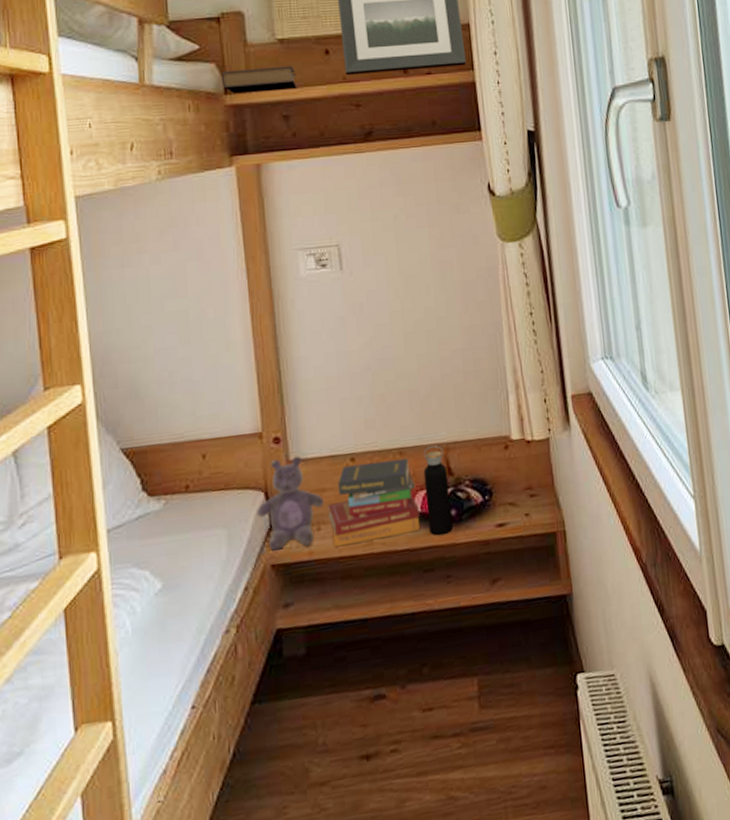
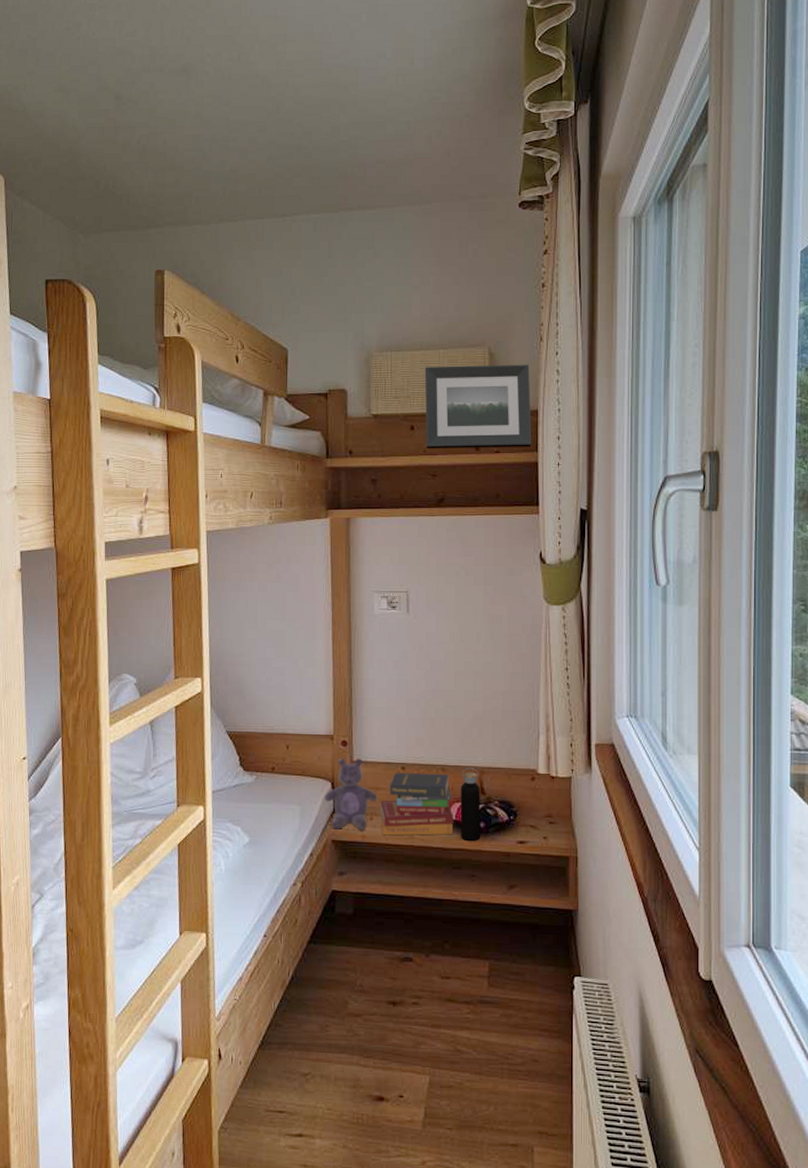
book: present [222,65,298,94] -> none [325,437,386,458]

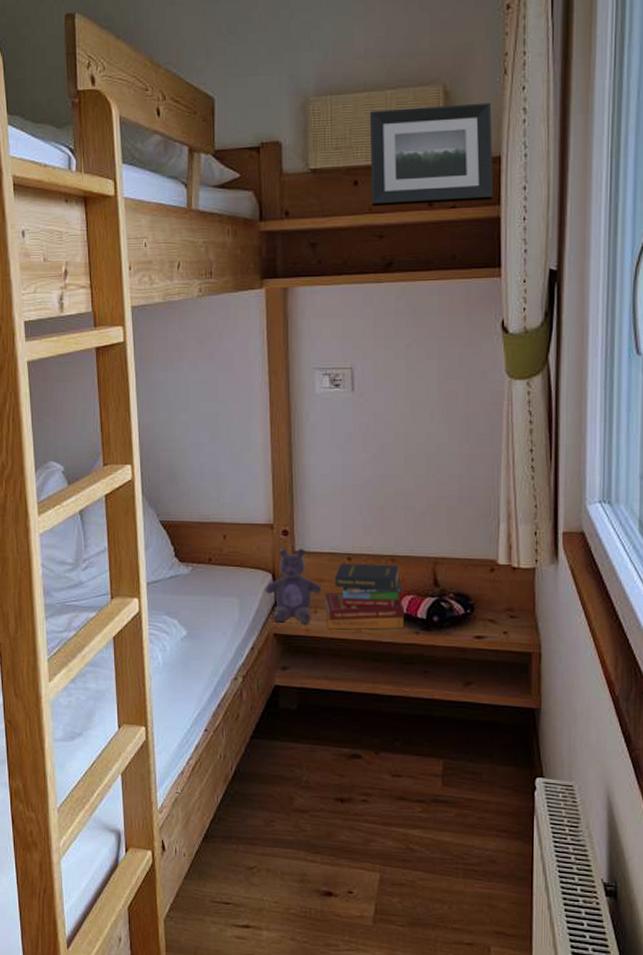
water bottle: present [460,767,481,841] -> none [411,557,434,635]

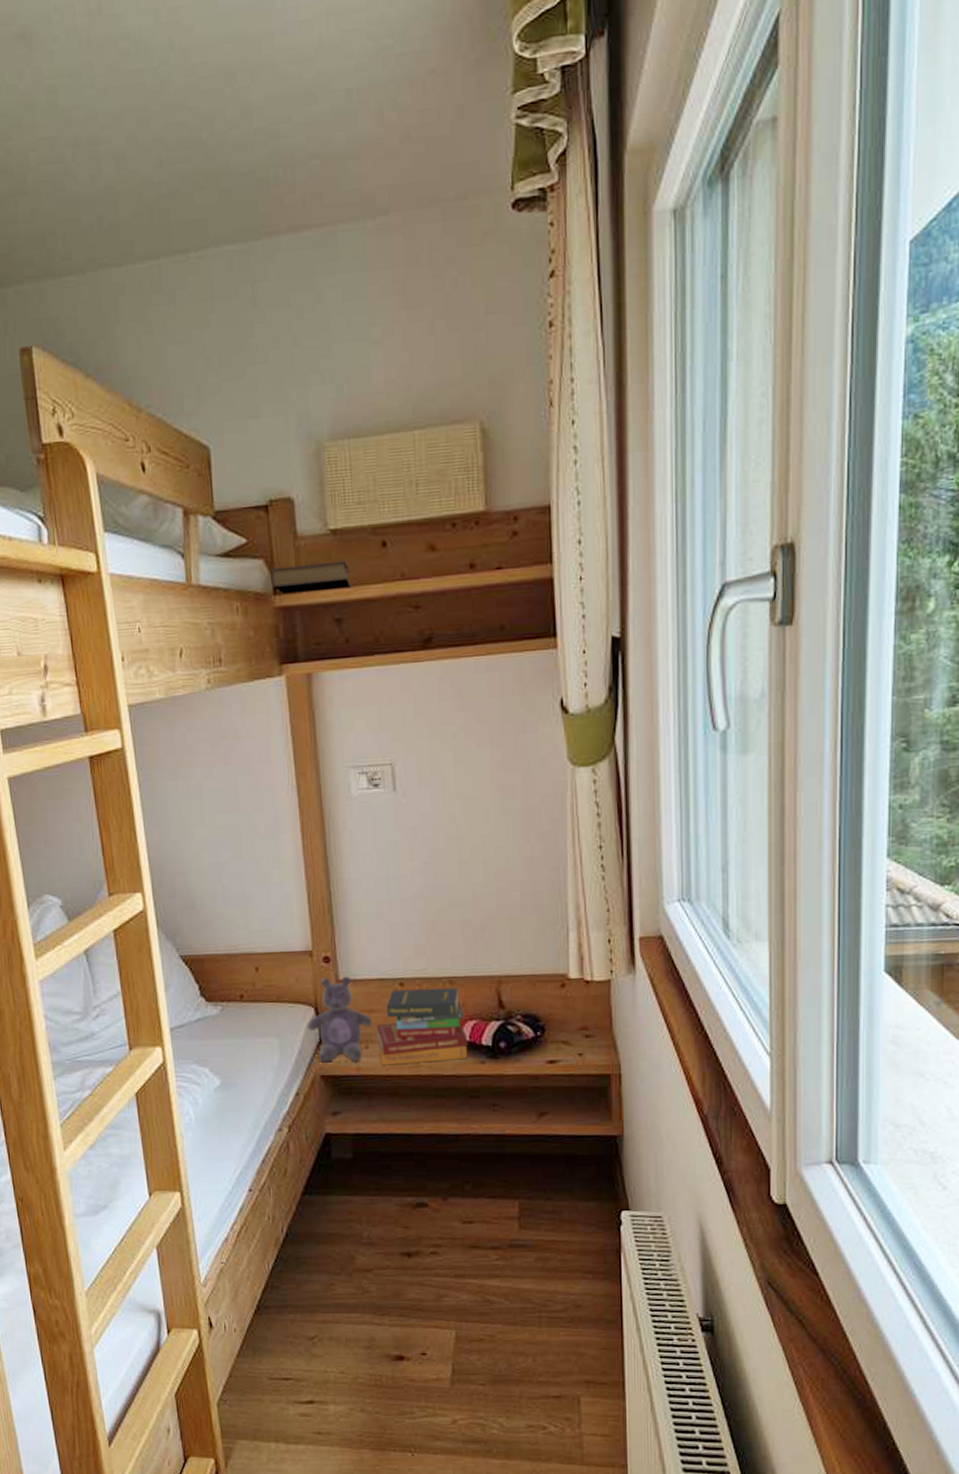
book: none [258,195,326,221] -> present [270,561,352,594]
picture frame: present [369,102,493,207] -> none [395,441,544,572]

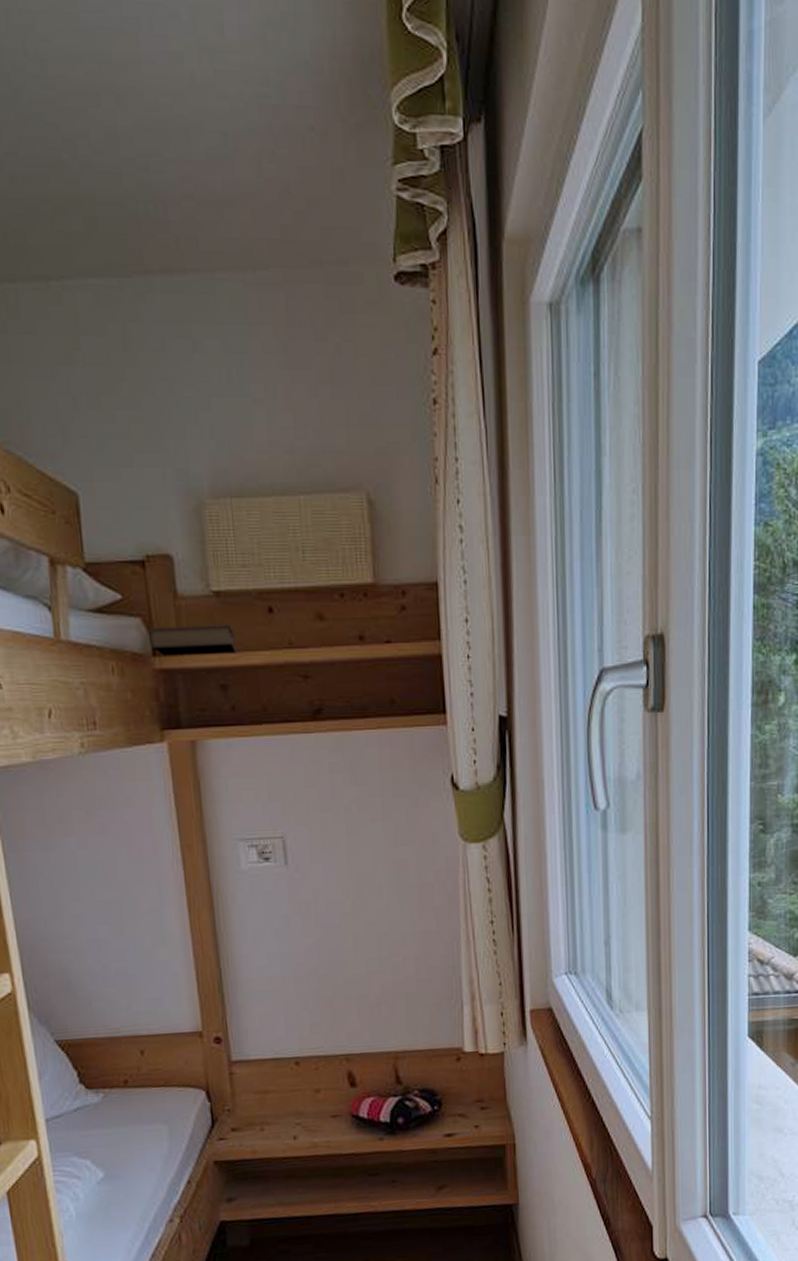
stuffed animal: present [307,976,373,1064] -> none [198,1056,268,1149]
books: present [376,987,468,1066] -> none [271,1065,366,1148]

